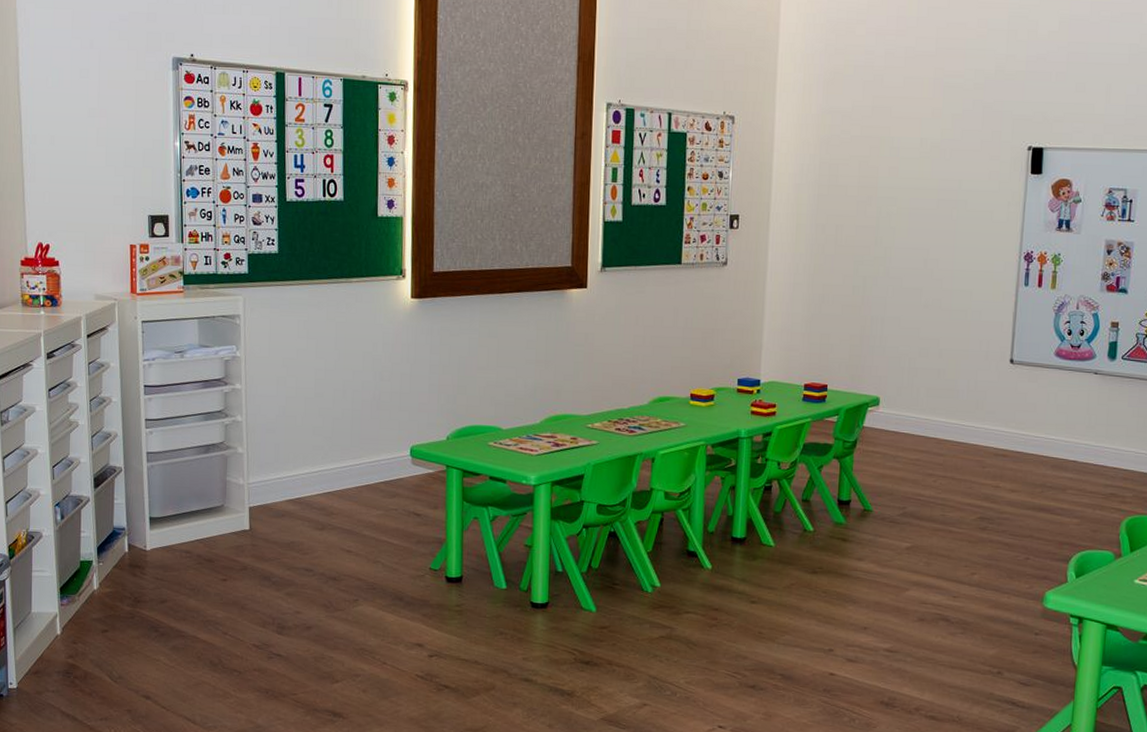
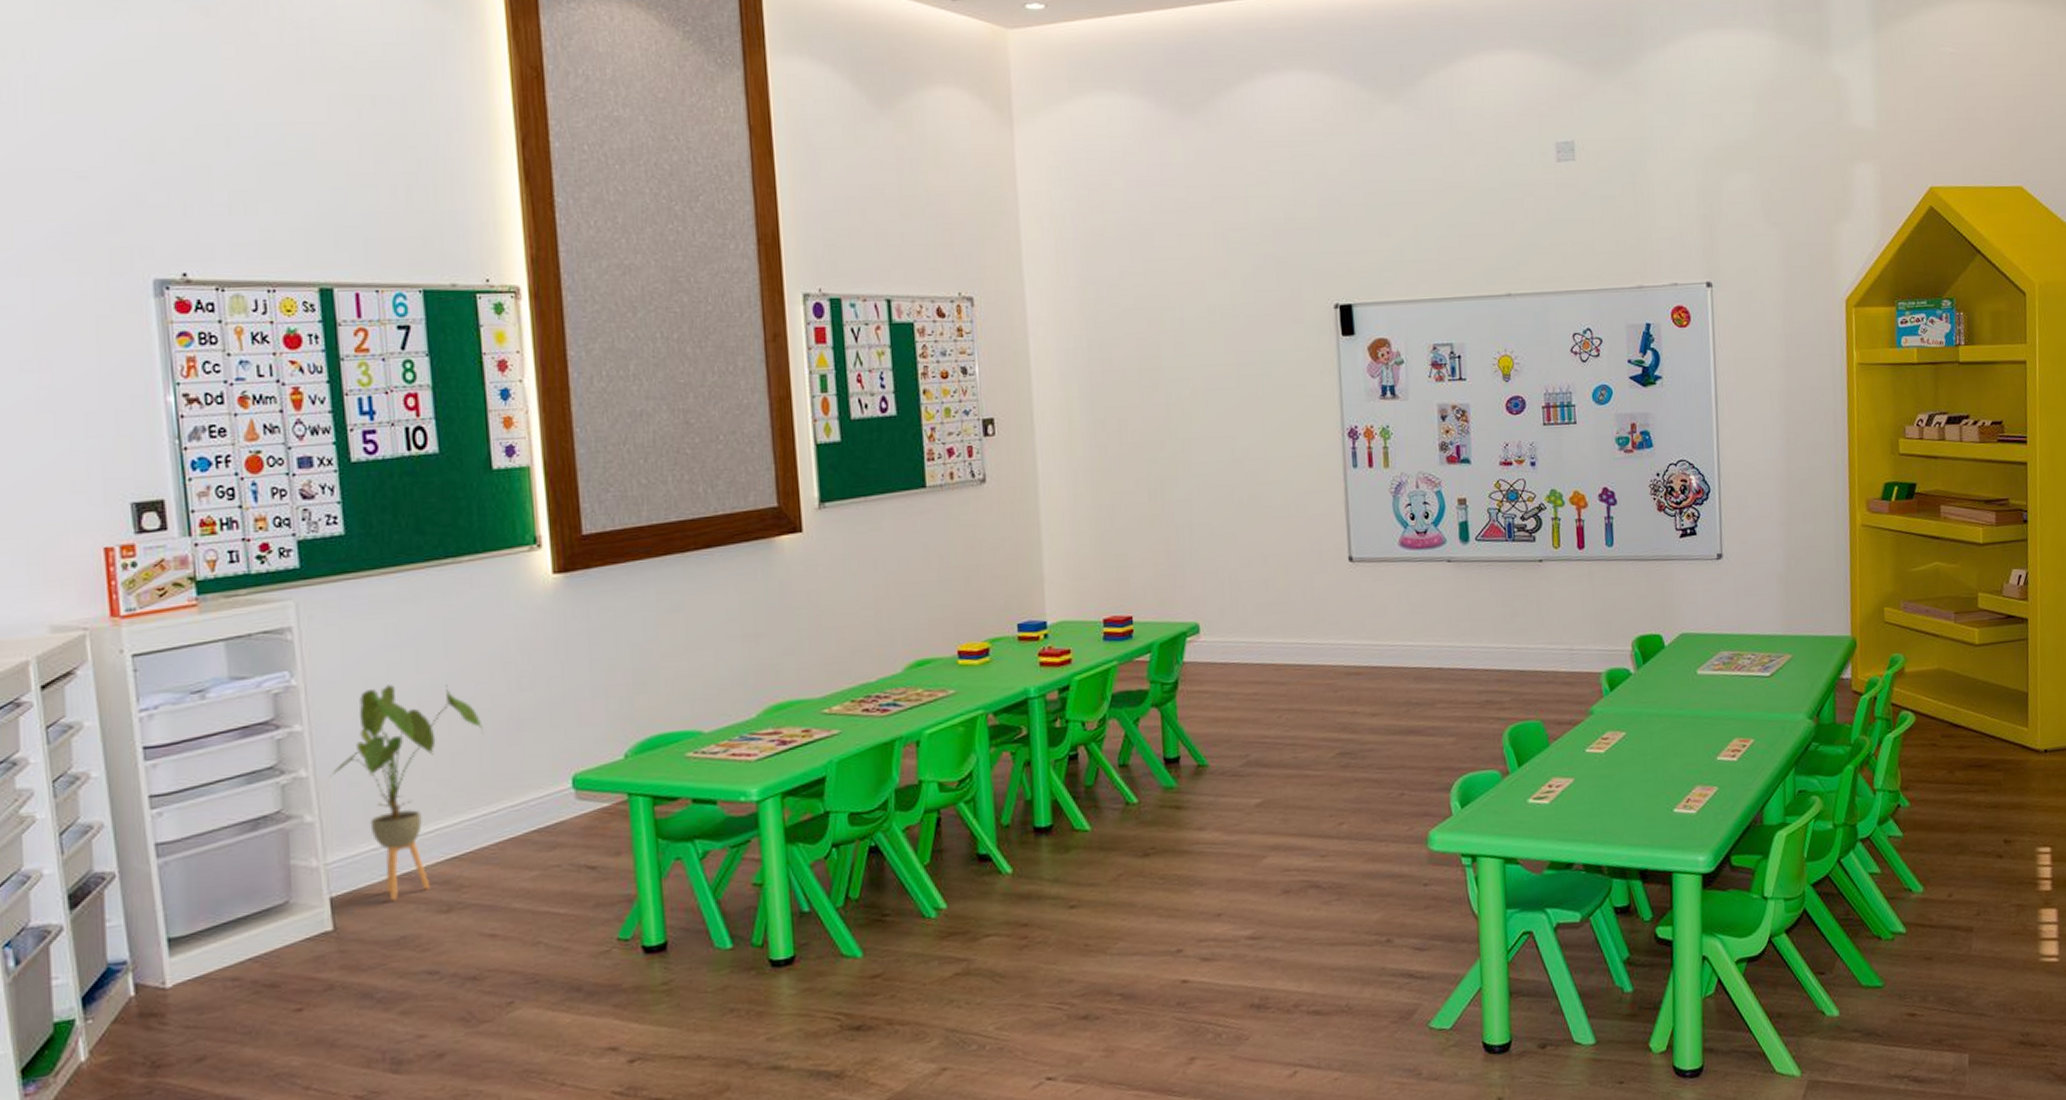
house plant: none [255,364,355,516] -> present [330,684,483,901]

